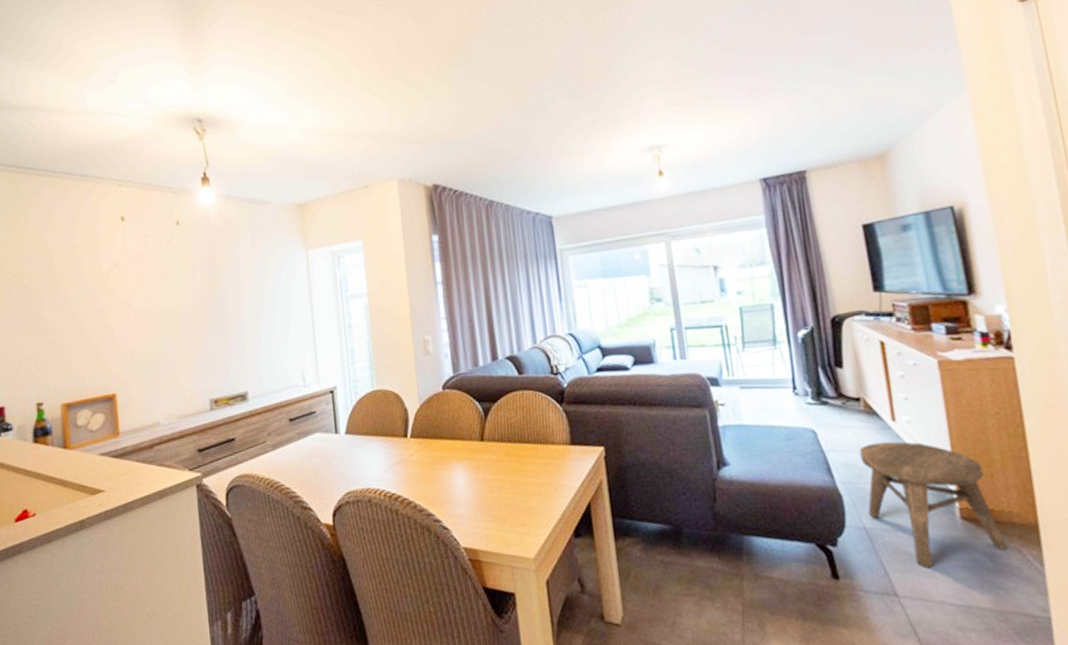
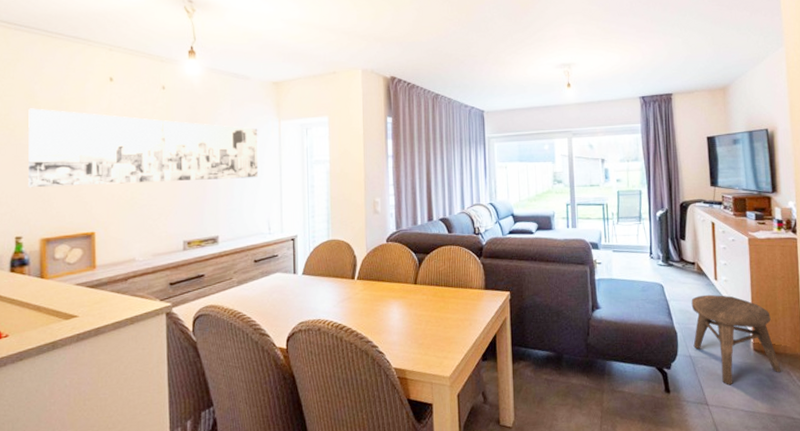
wall art: none [41,258,288,348] -> present [27,108,259,188]

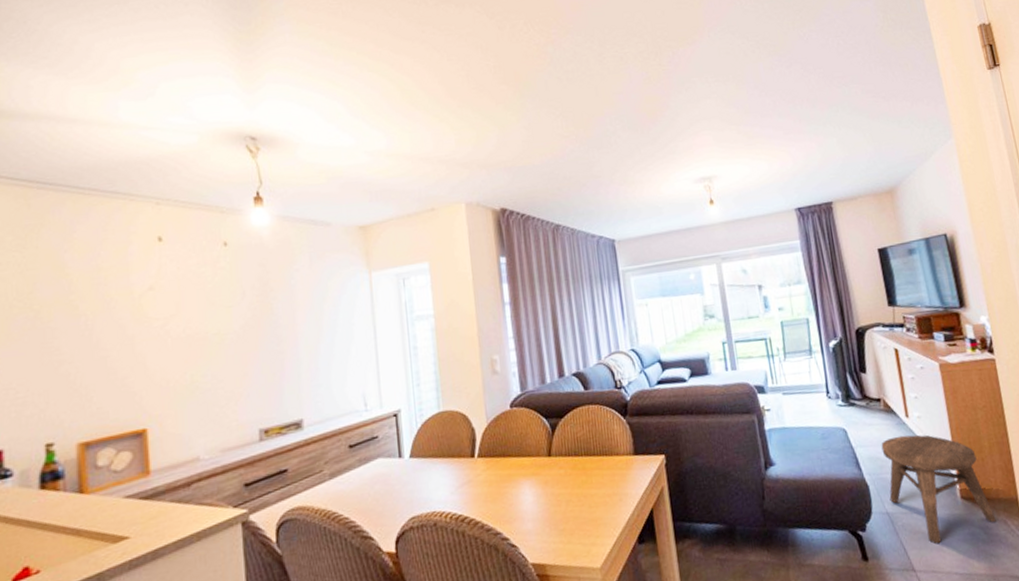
wall art: present [27,108,259,188] -> none [57,281,349,381]

